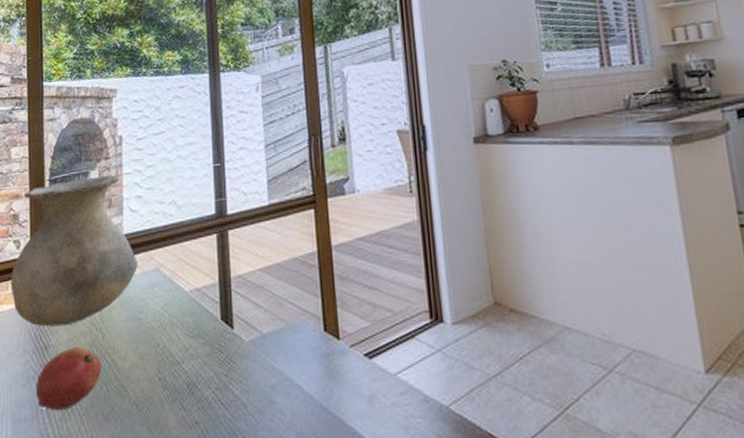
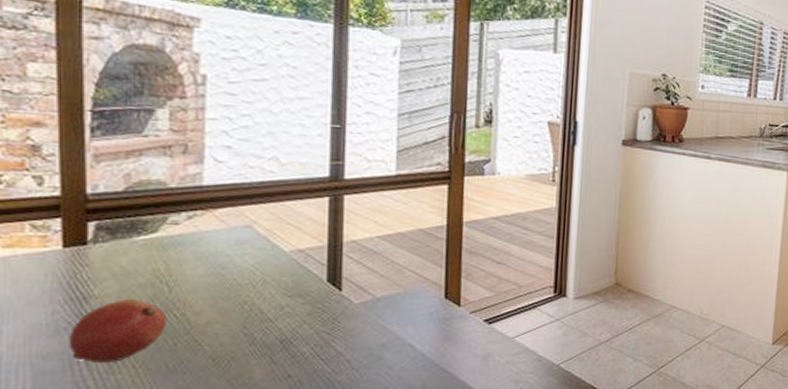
vase: present [11,175,138,327] -> none [29,115,222,277]

